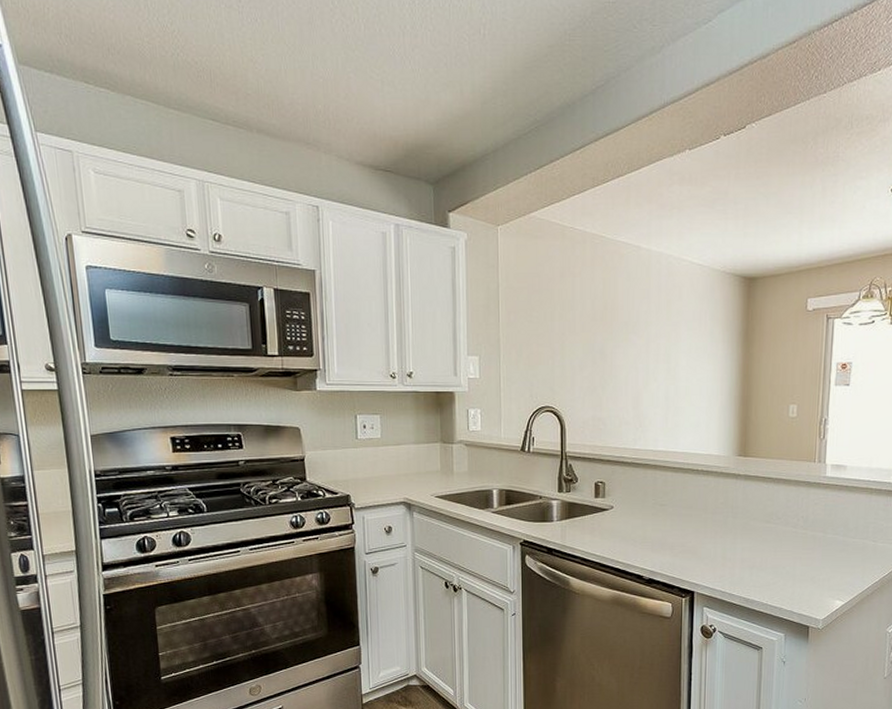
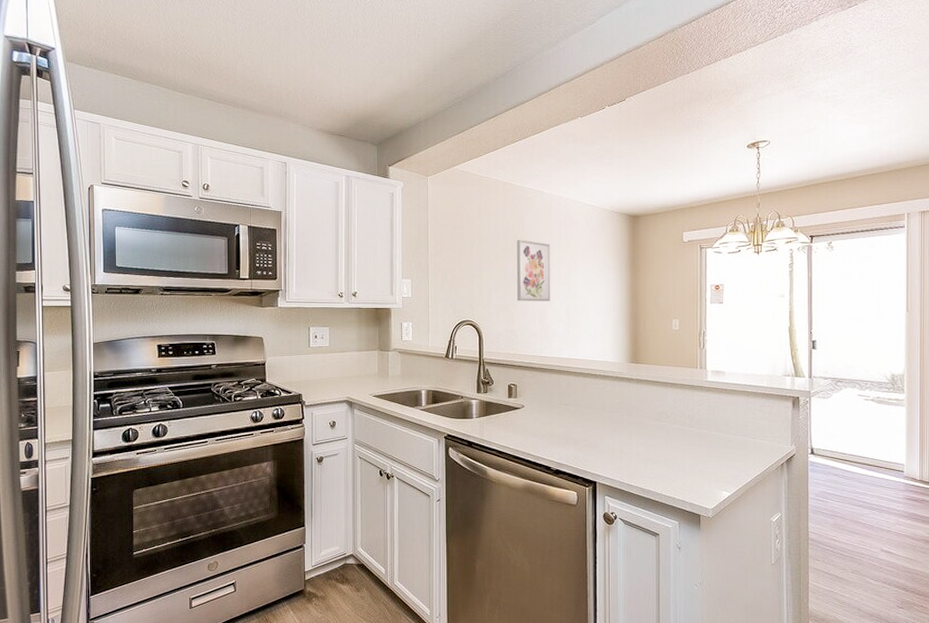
wall art: none [606,306,648,383] -> present [516,239,550,301]

